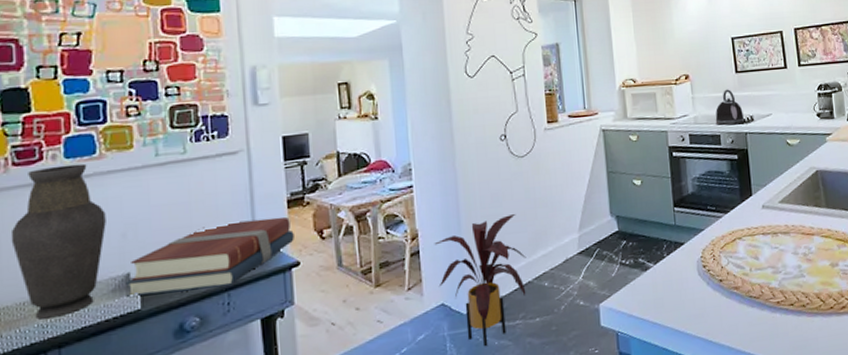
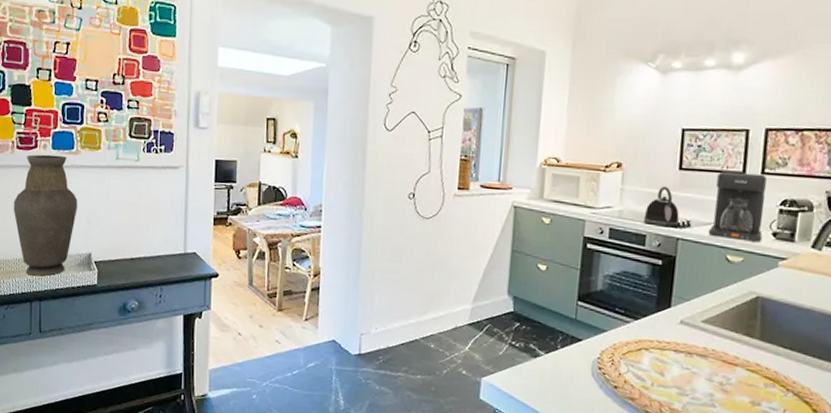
books: present [125,216,294,298] -> none [87,227,216,281]
house plant: present [434,214,527,347] -> none [332,272,417,389]
coffee maker: none [766,66,810,126] -> present [708,171,767,243]

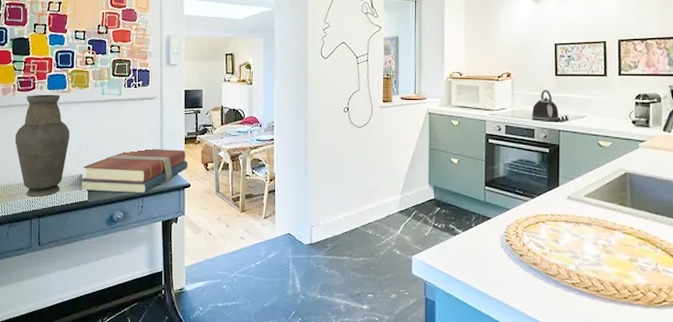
books: none [87,227,216,281] -> present [79,149,188,194]
coffee maker: present [708,171,767,243] -> none [582,75,624,129]

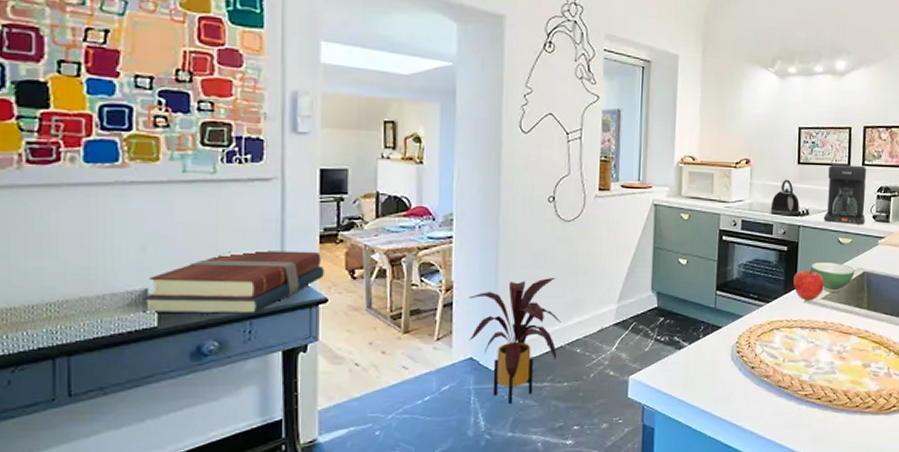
vase: present [15,94,70,197] -> none [21,169,125,325]
house plant: none [286,172,356,273] -> present [468,278,561,405]
fruit: none [556,169,586,198] -> present [793,269,824,301]
bowl: none [572,162,618,191] -> present [810,261,856,292]
coffee maker: none [582,75,624,129] -> present [823,164,866,225]

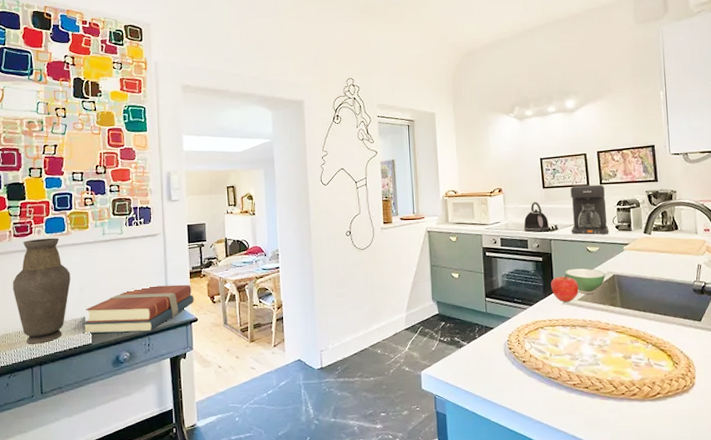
vase: none [21,169,125,325] -> present [12,237,71,344]
house plant: present [468,278,561,405] -> none [294,294,364,396]

